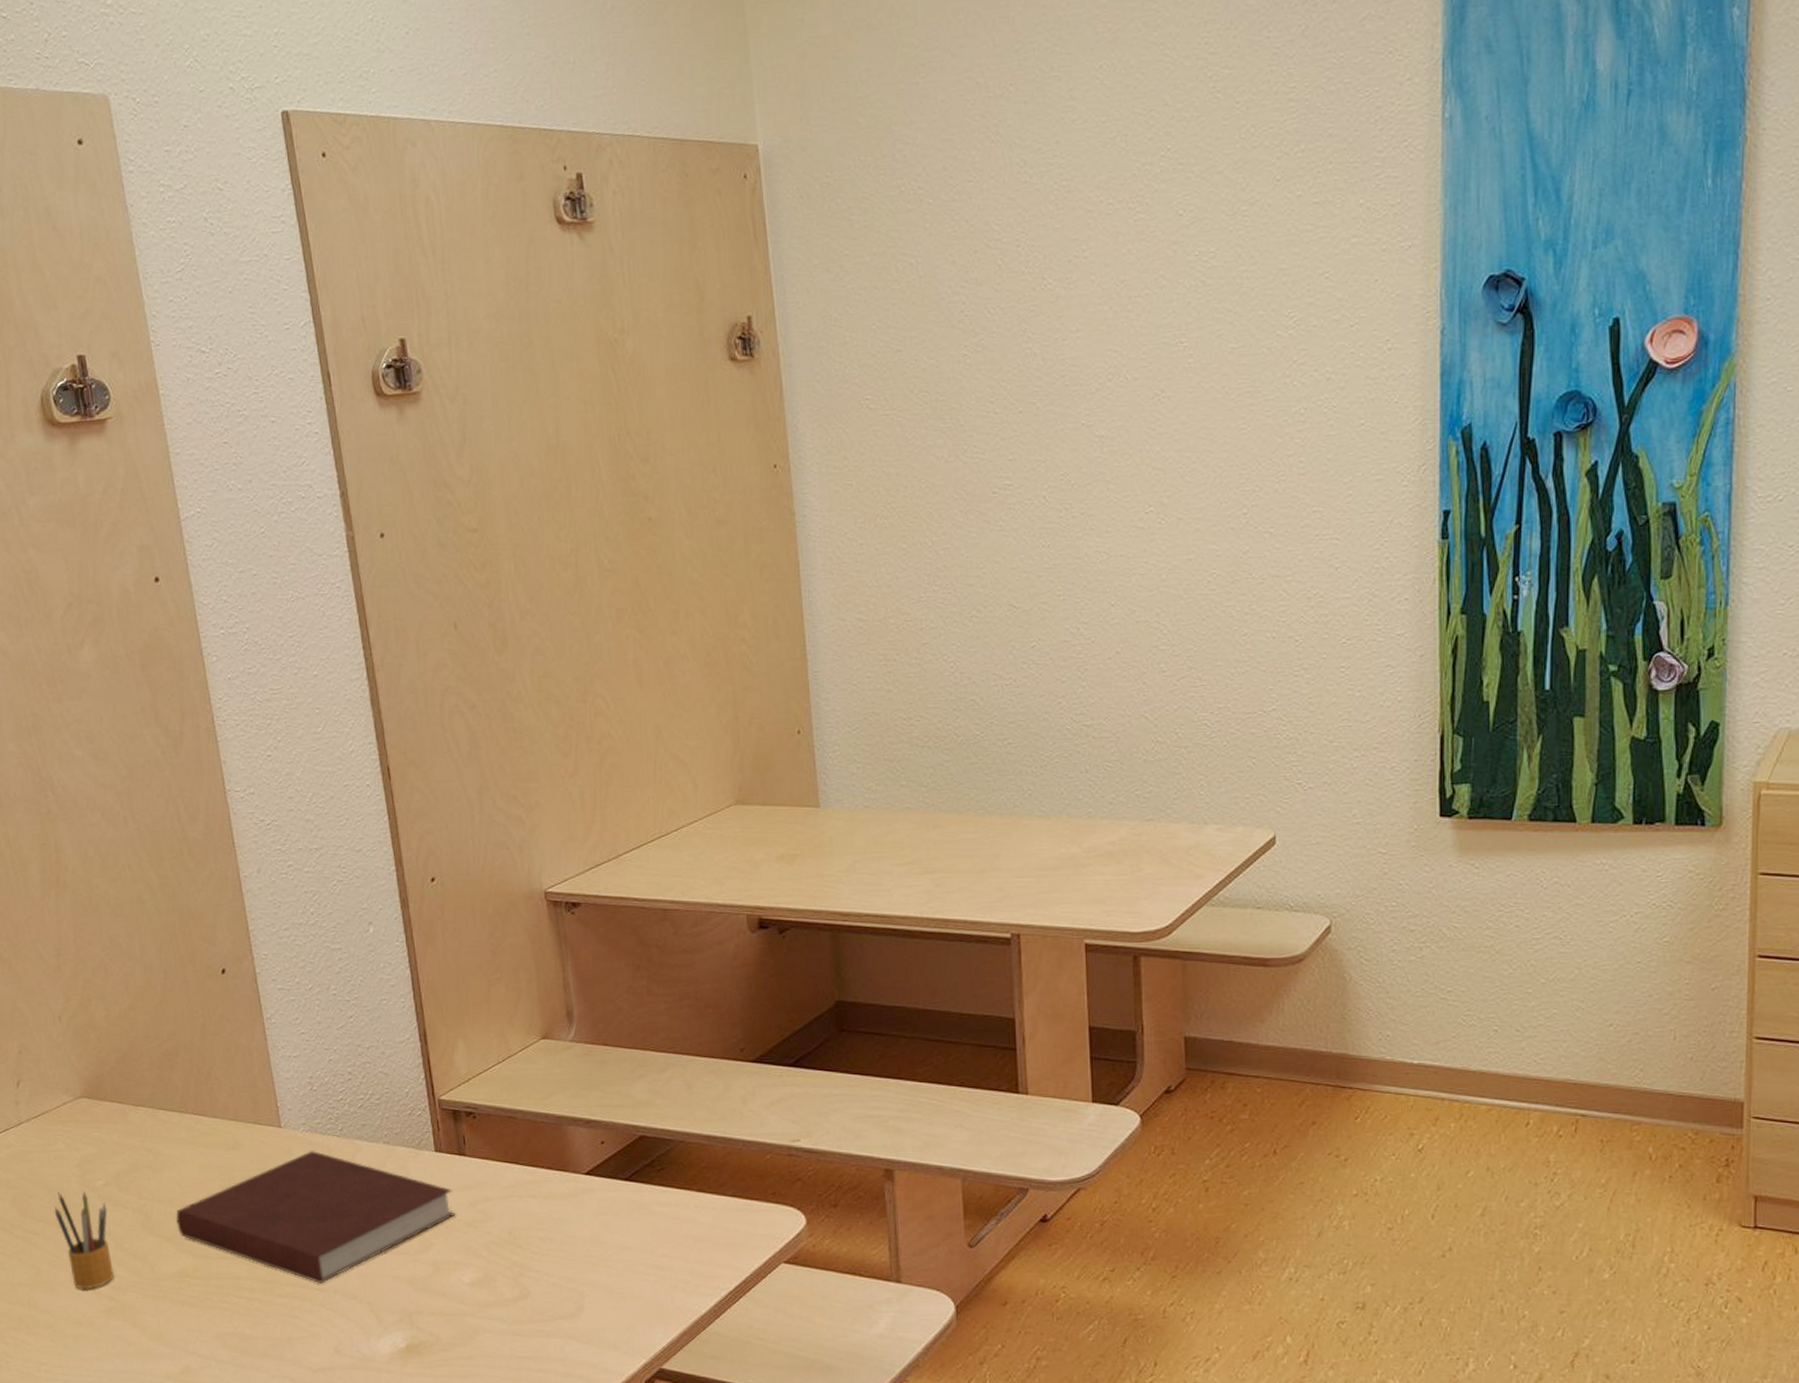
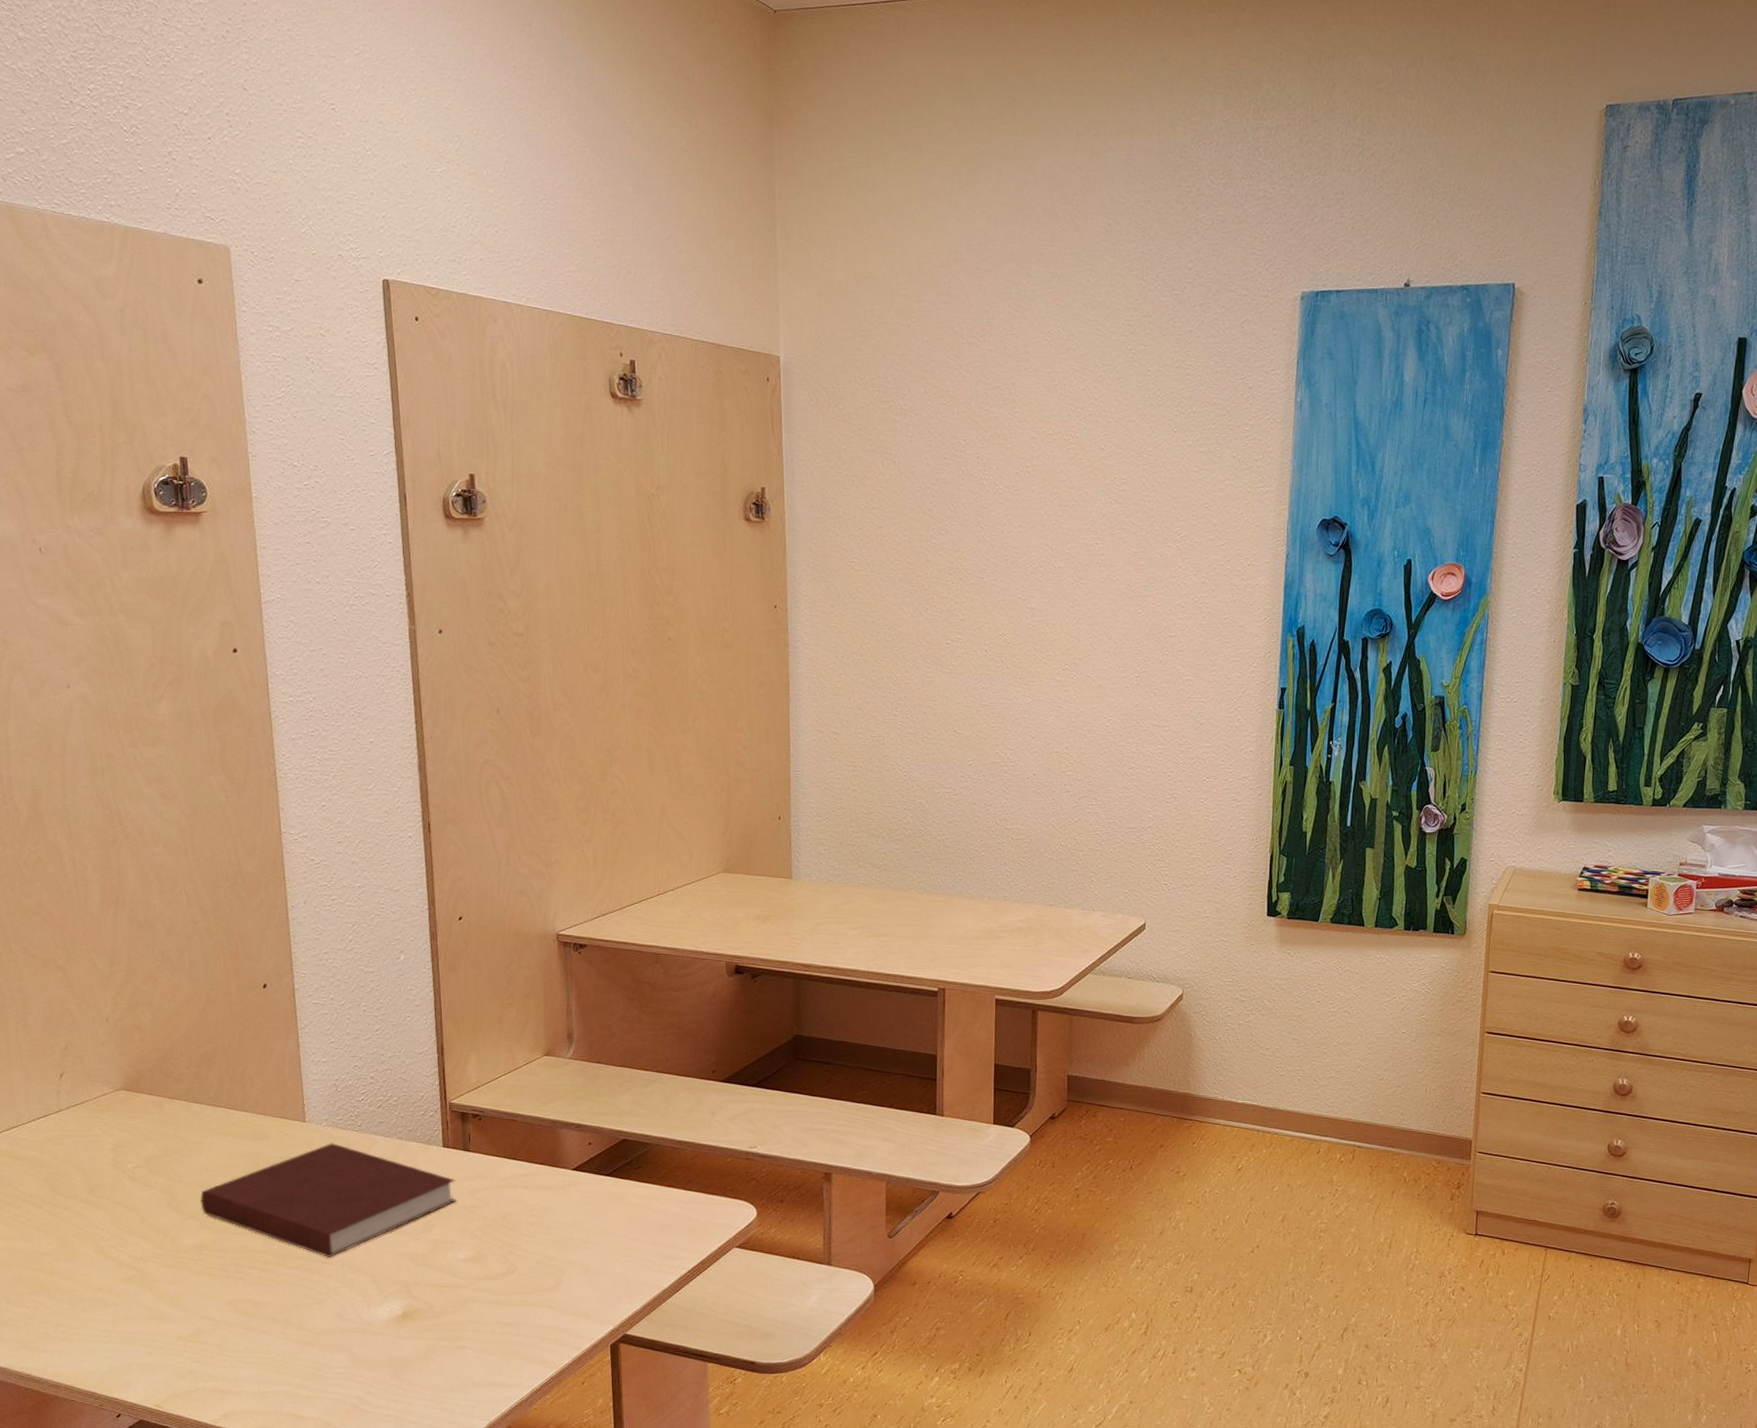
pencil box: present [54,1190,114,1290] -> none [84,1171,137,1259]

